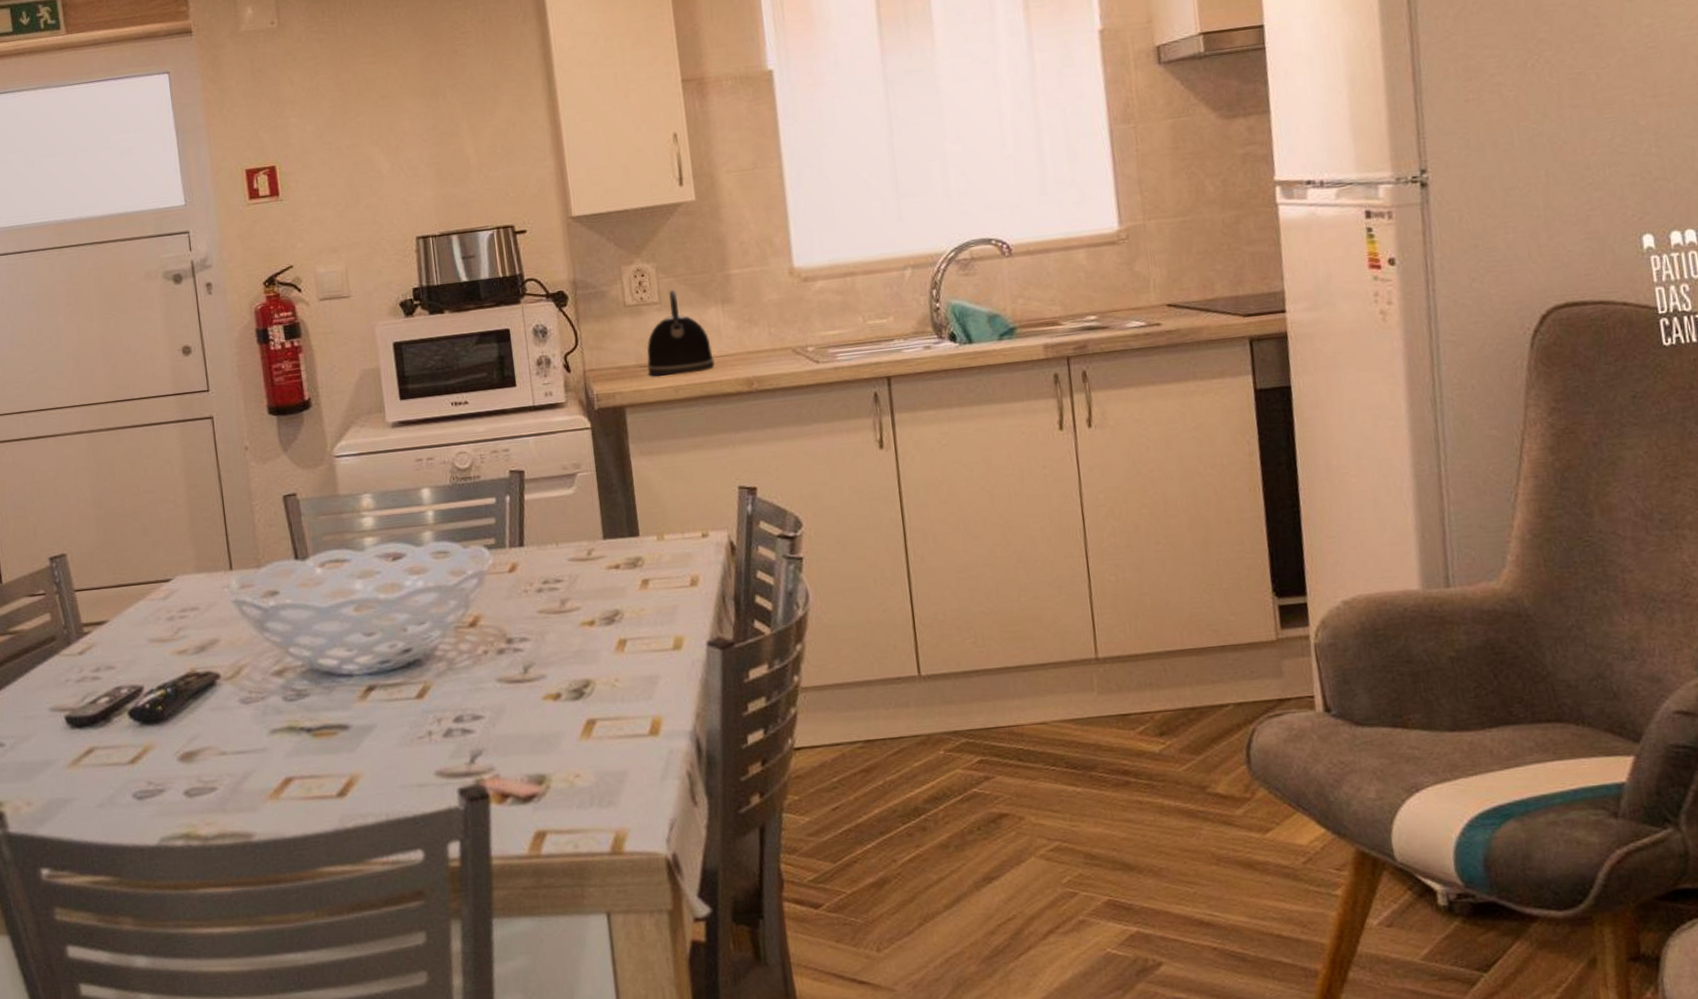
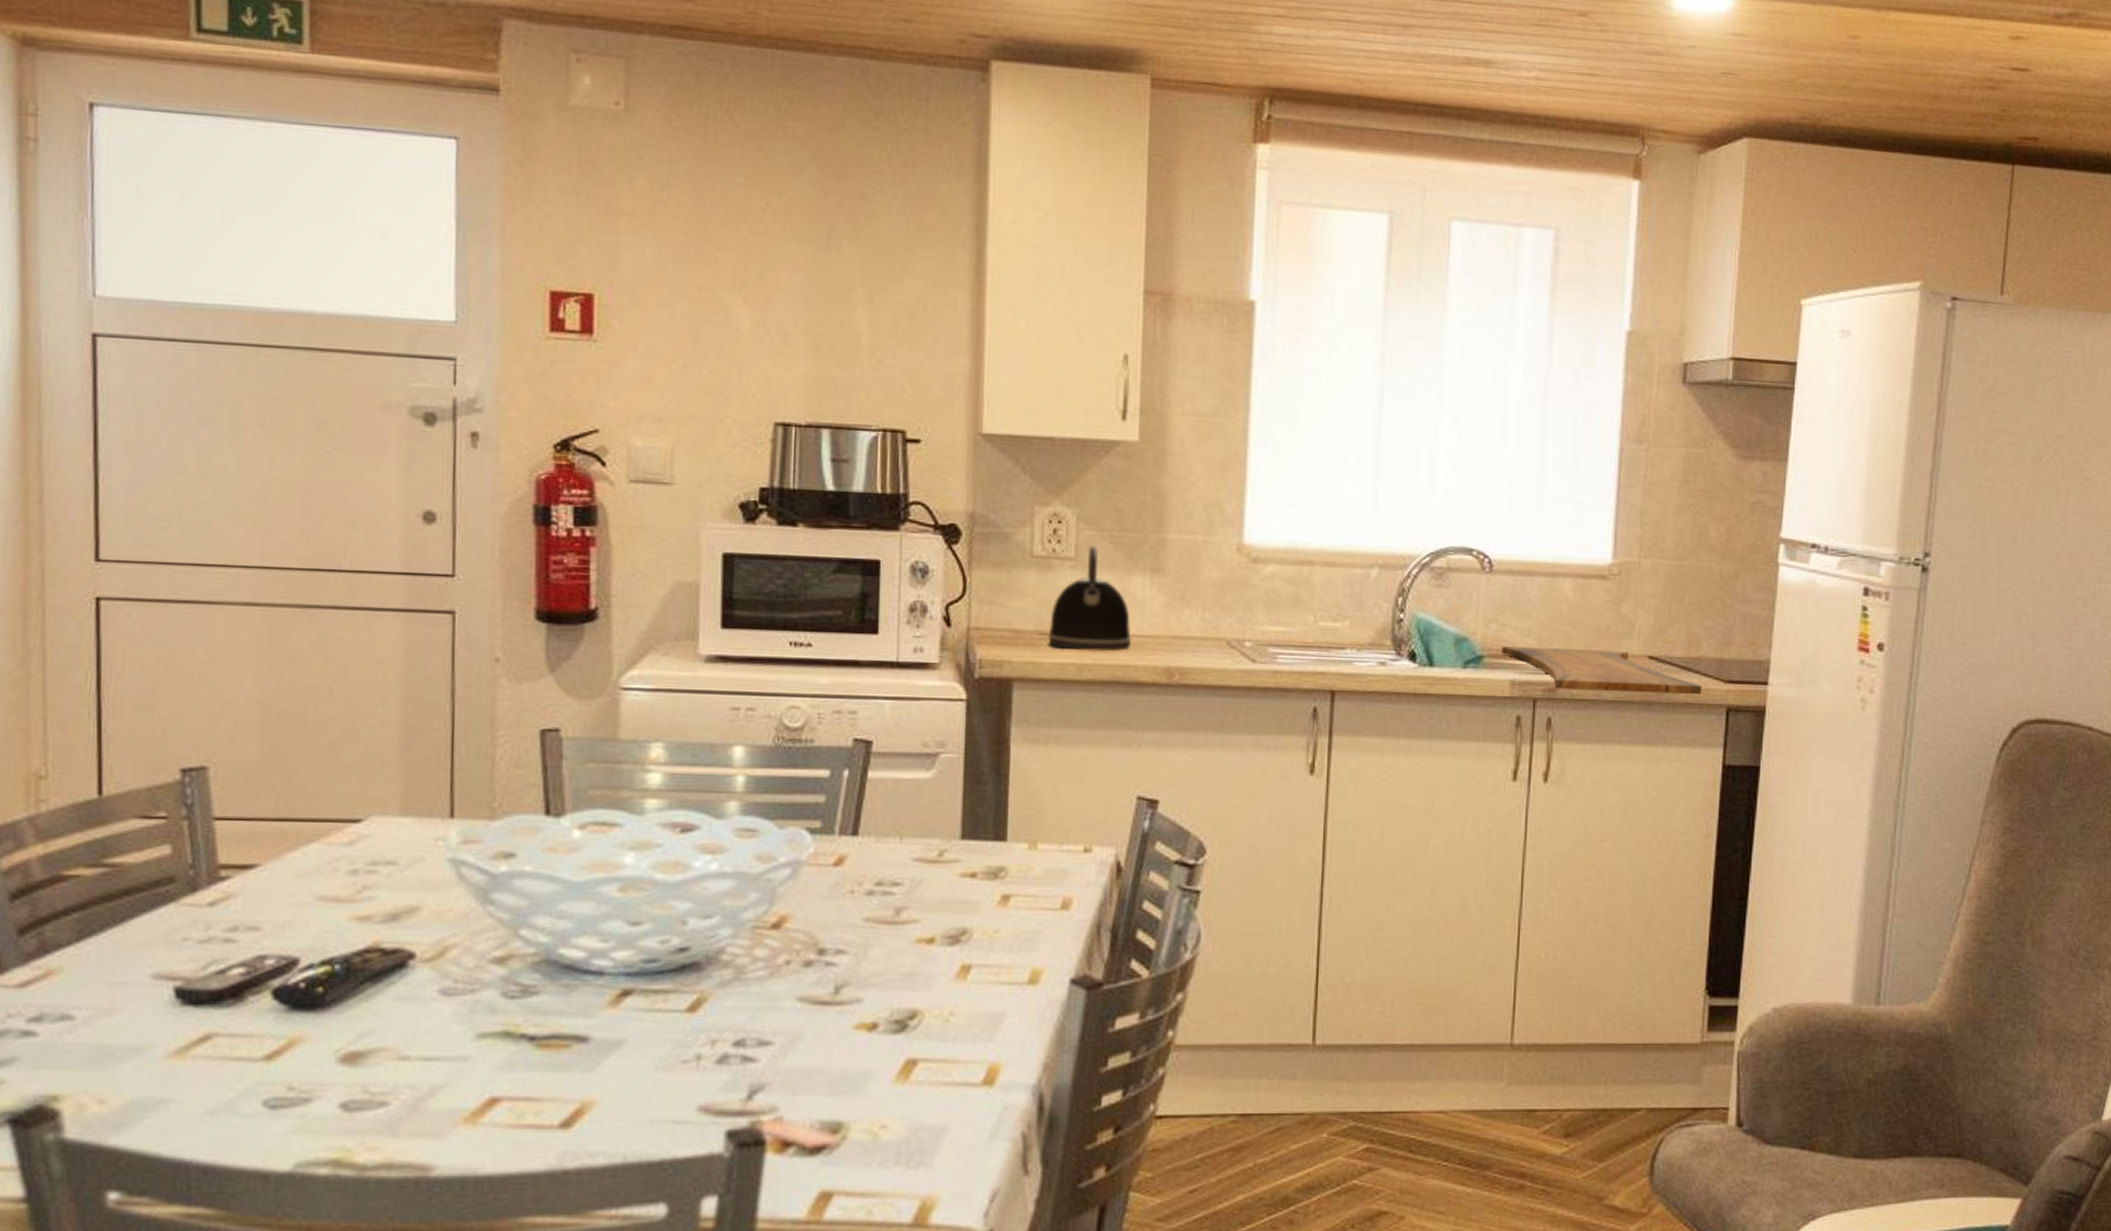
cutting board: none [1031,303,1223,345] -> present [1502,646,1702,695]

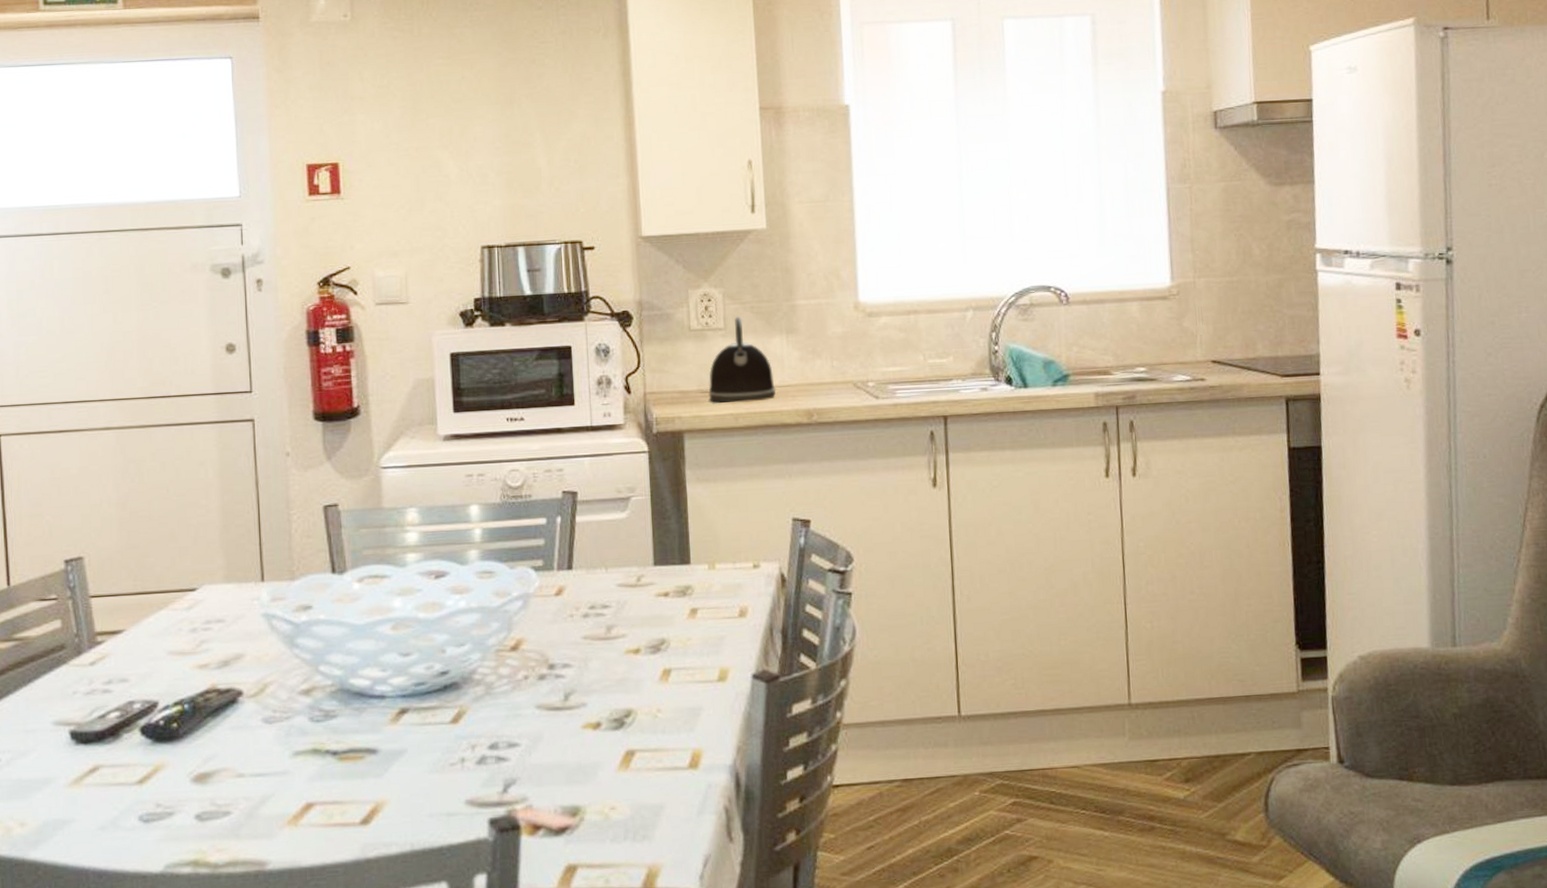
cutting board: present [1502,646,1702,695] -> none [1084,358,1262,396]

